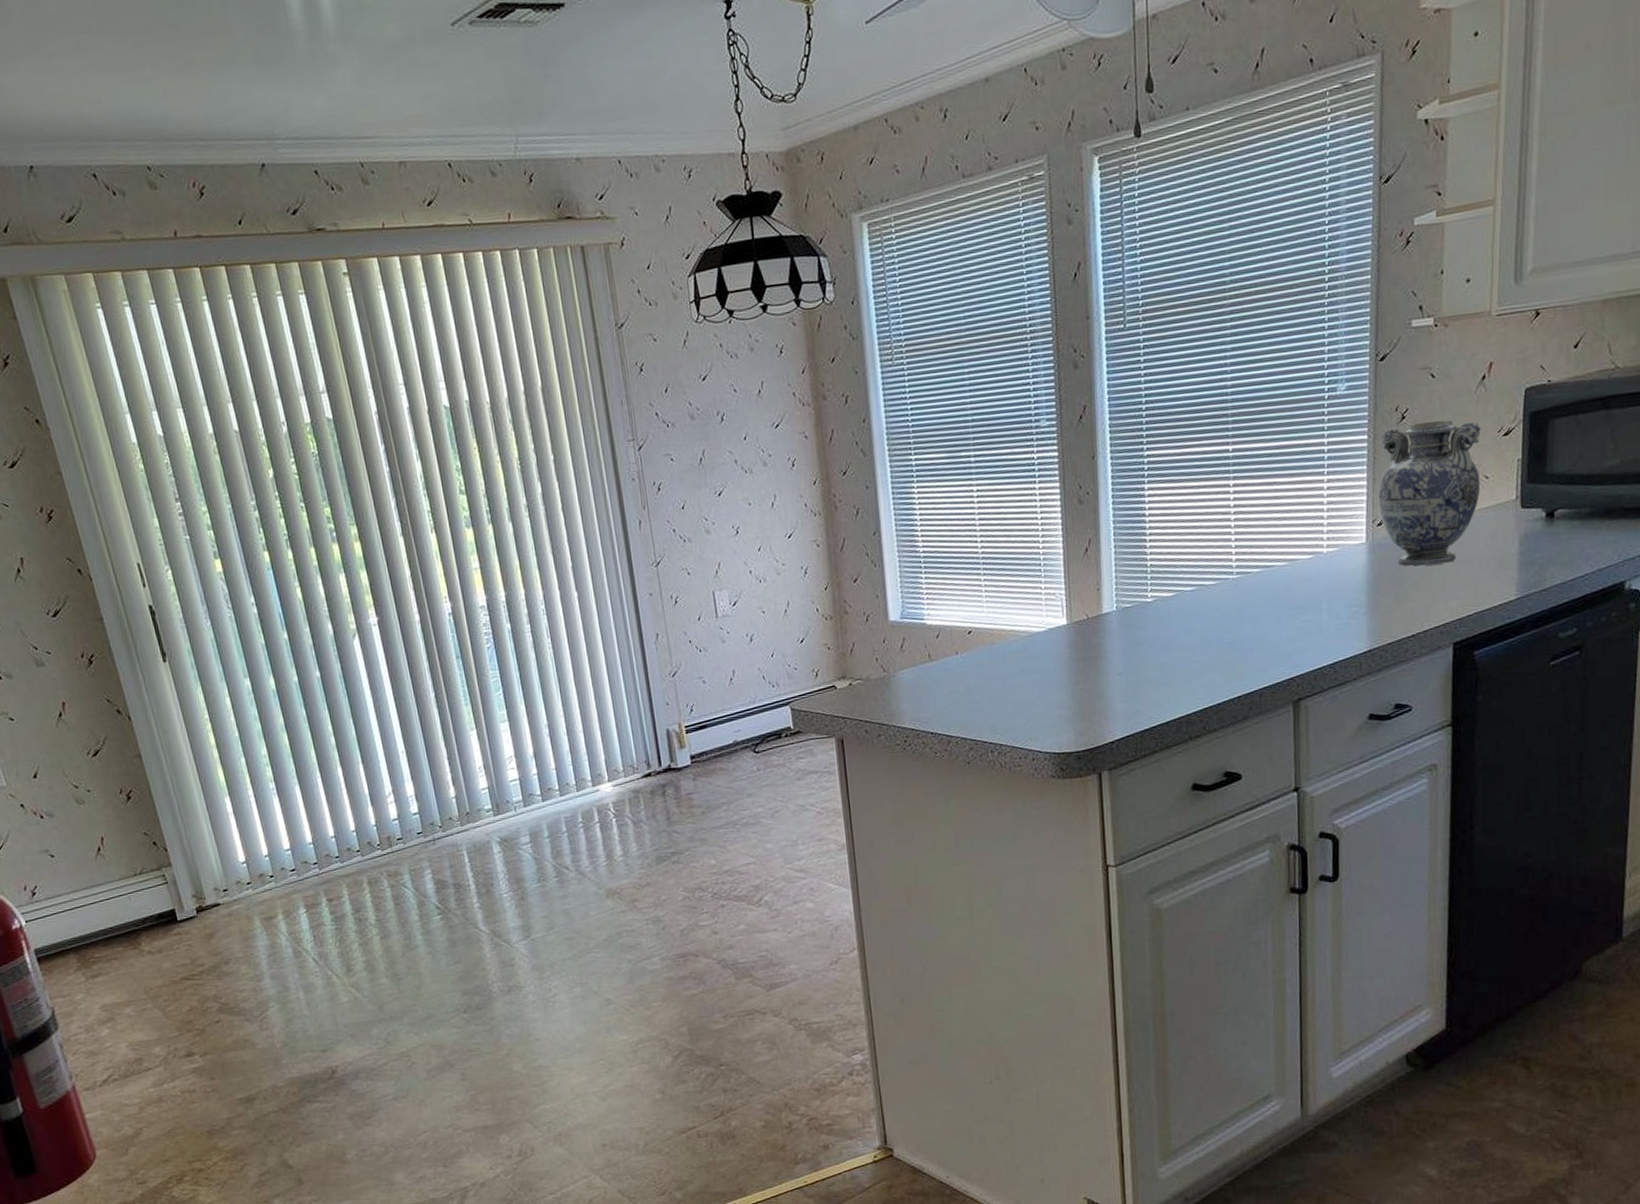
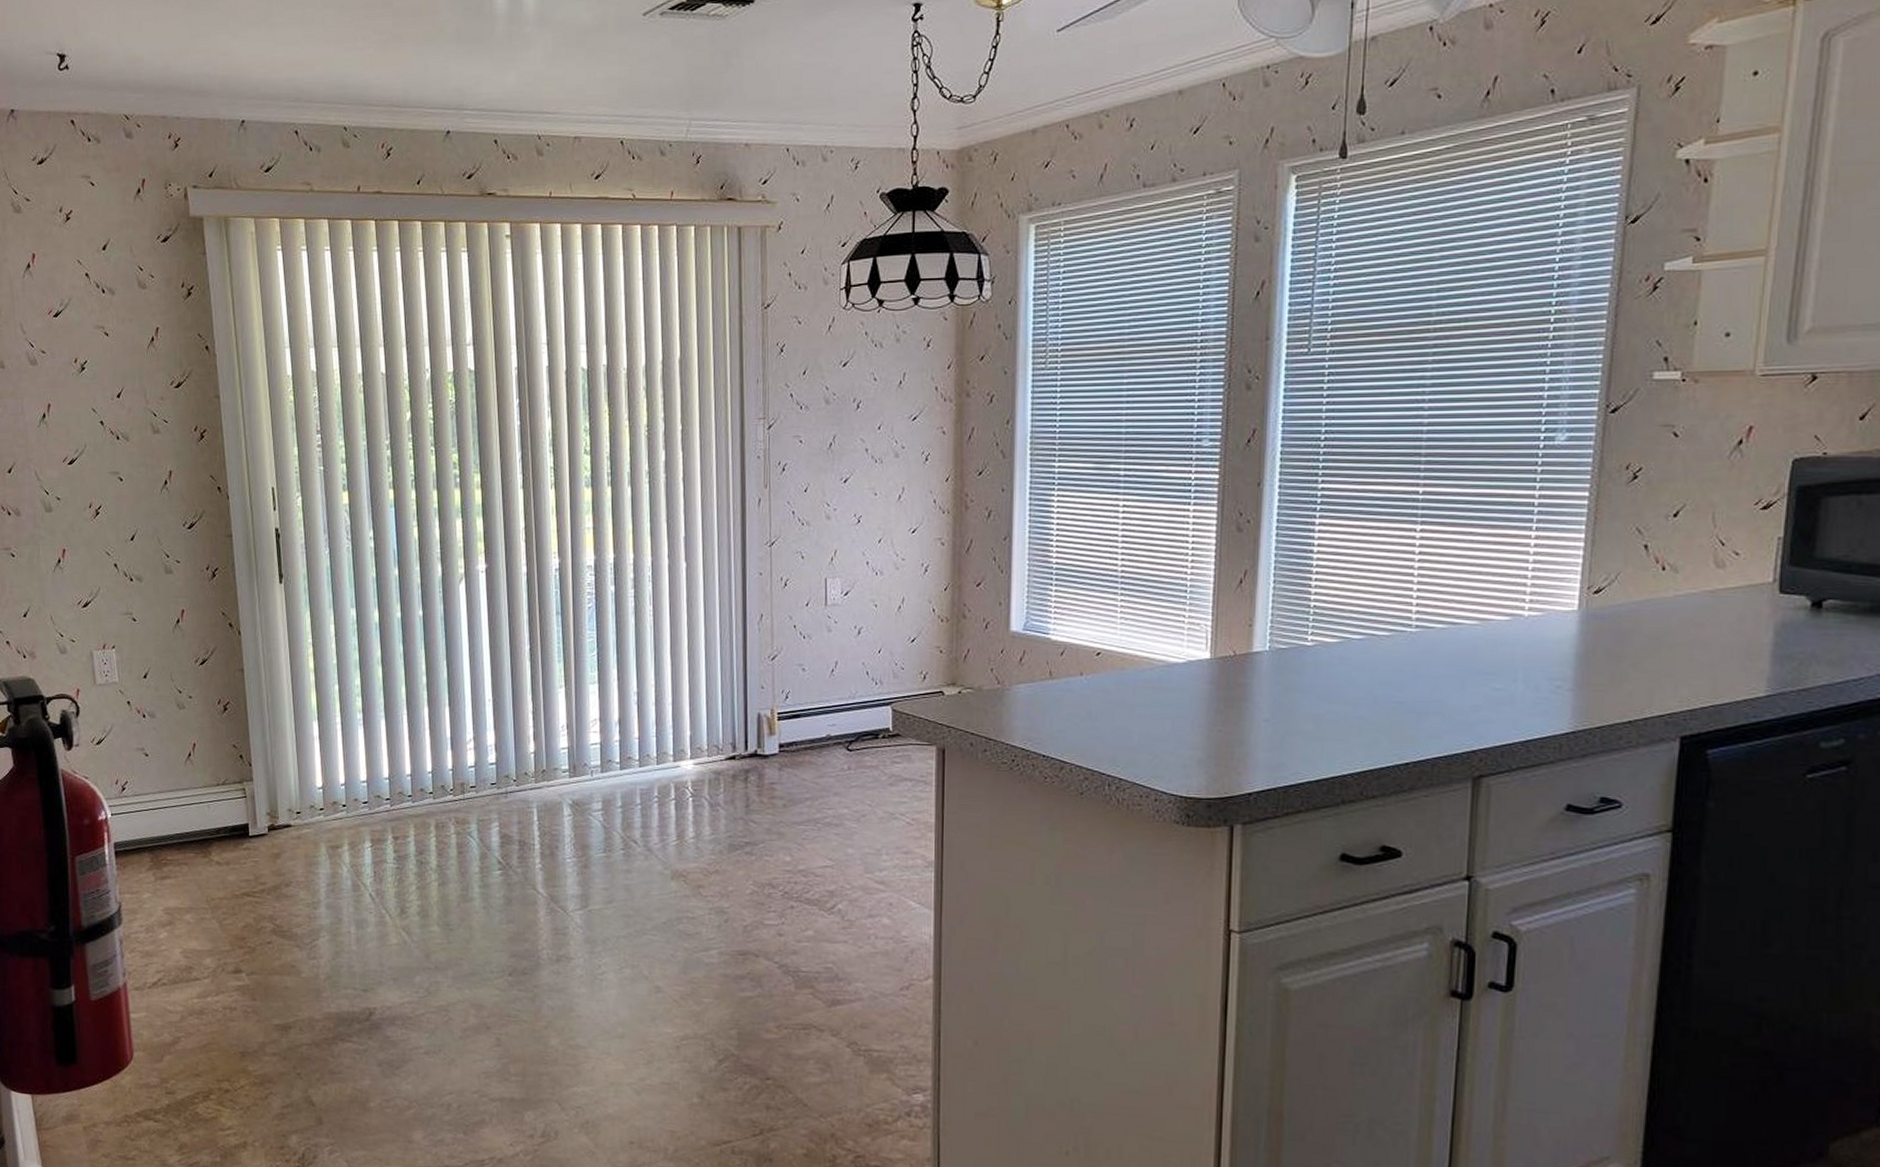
decorative vase: present [1377,420,1481,566] -> none [1595,485,1733,645]

